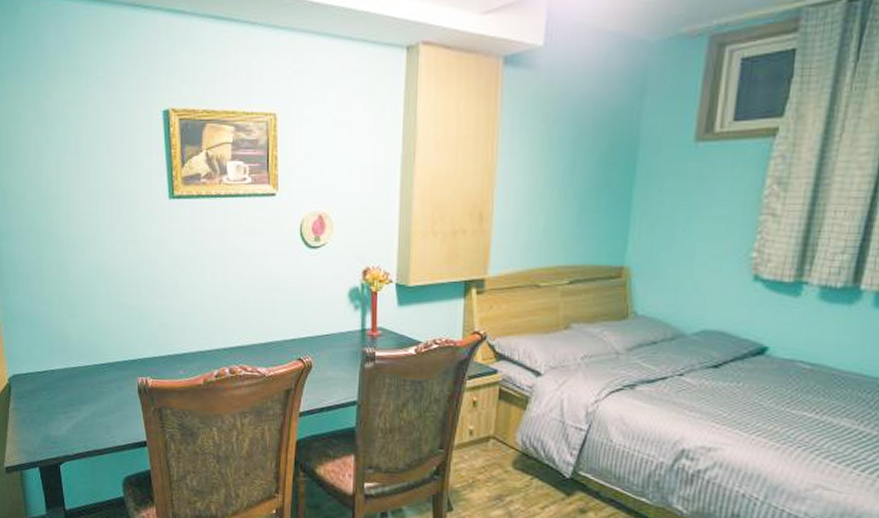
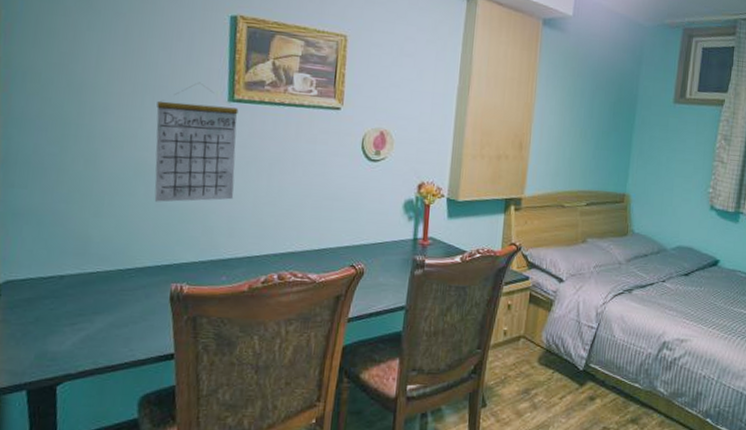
calendar: none [109,182,183,302] -> present [154,82,239,202]

